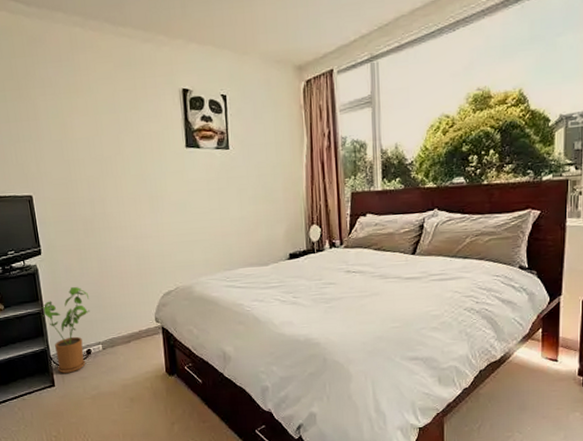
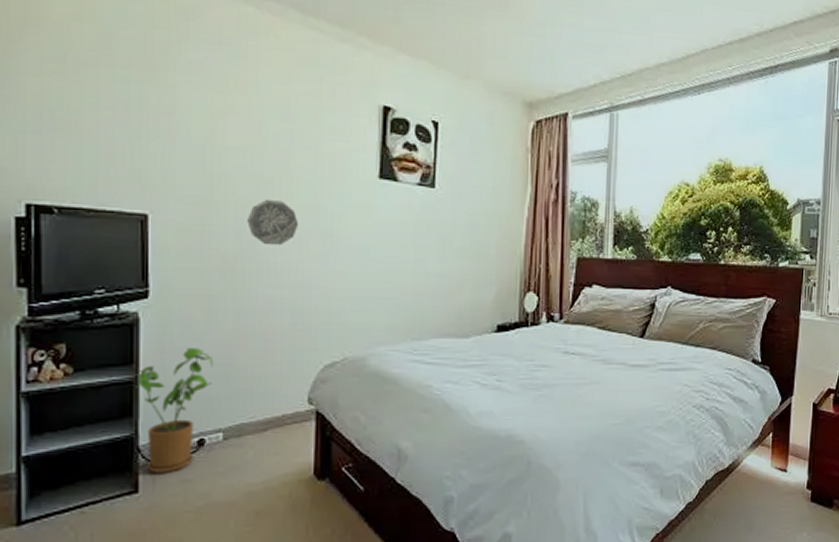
decorative plate: none [97,174,133,209] -> present [247,200,299,246]

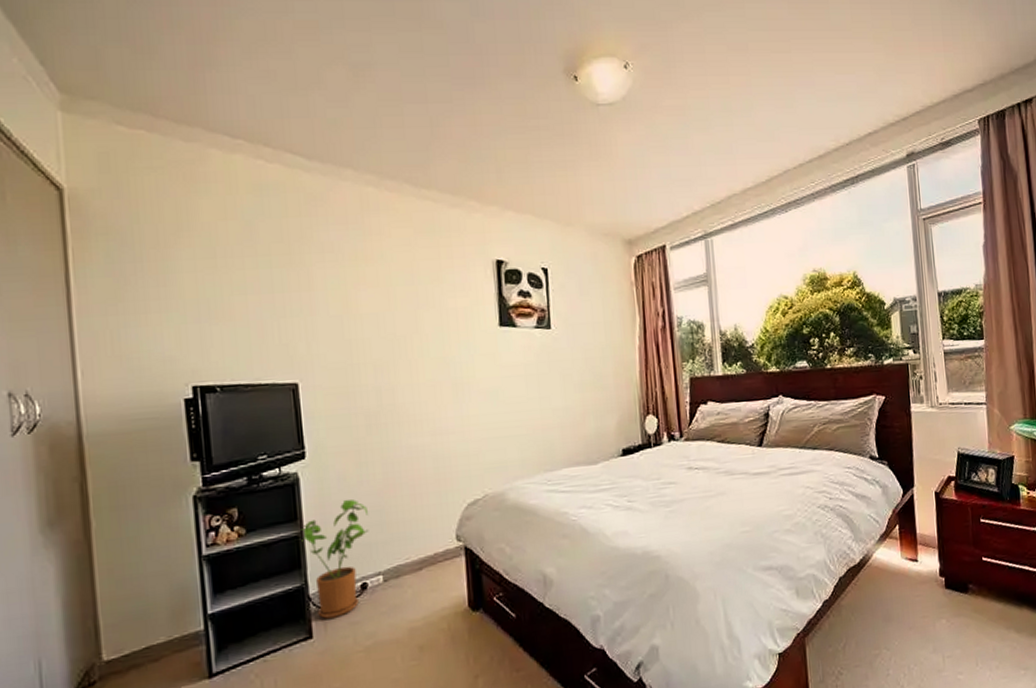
decorative plate: present [247,200,299,246] -> none [385,357,432,399]

